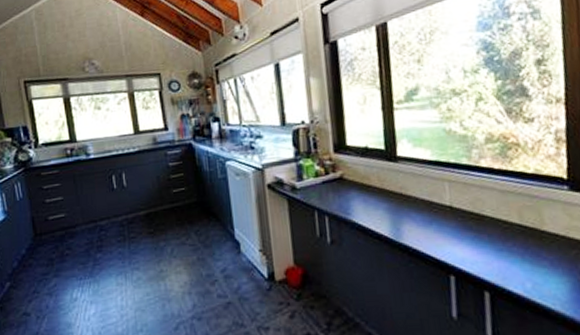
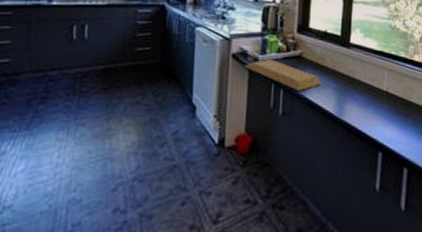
cutting board: none [282,185,372,217] -> present [244,59,323,92]

